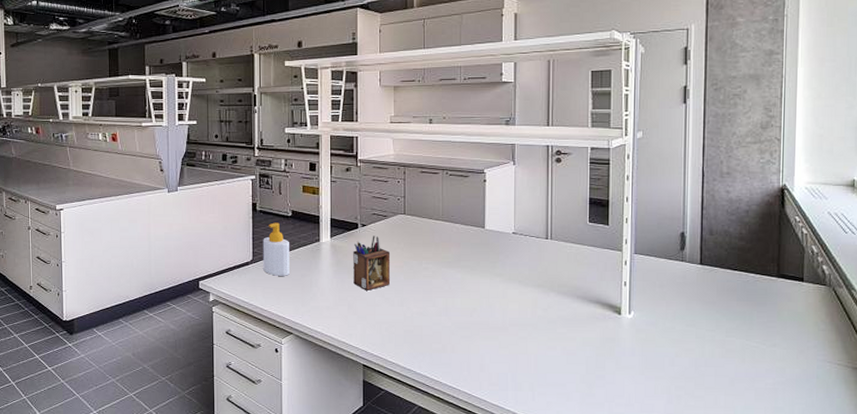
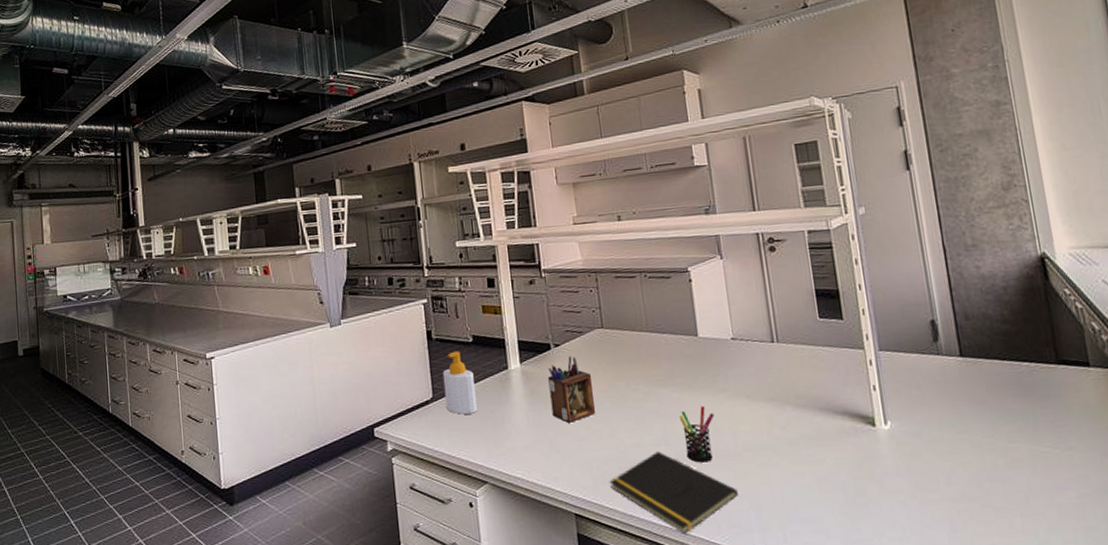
notepad: none [394,320,500,388] -> present [609,451,738,534]
pen holder: none [459,286,489,332] -> present [678,405,715,463]

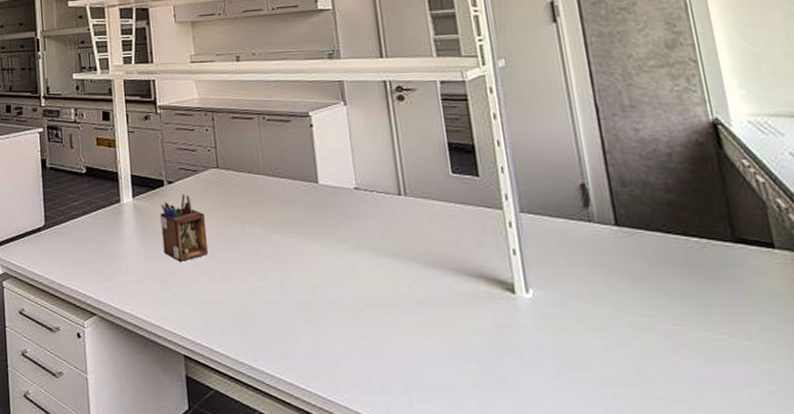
soap bottle: present [442,351,477,415] -> none [55,181,88,244]
notepad: present [609,451,738,534] -> none [220,299,359,389]
pen holder: present [678,405,715,463] -> none [296,255,335,315]

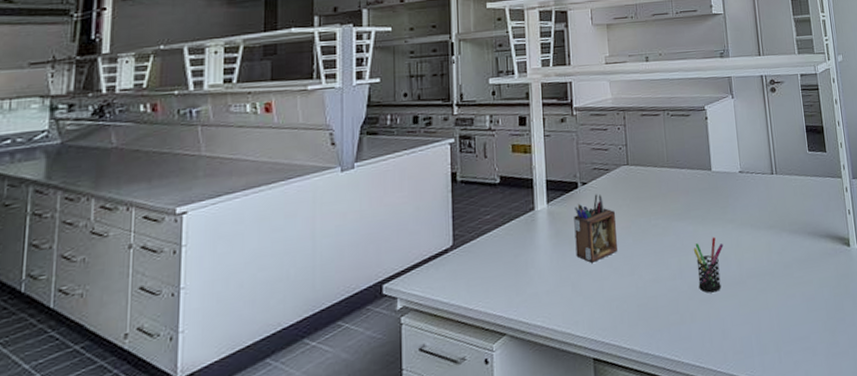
pen holder: none [296,255,335,315] -> present [693,236,724,293]

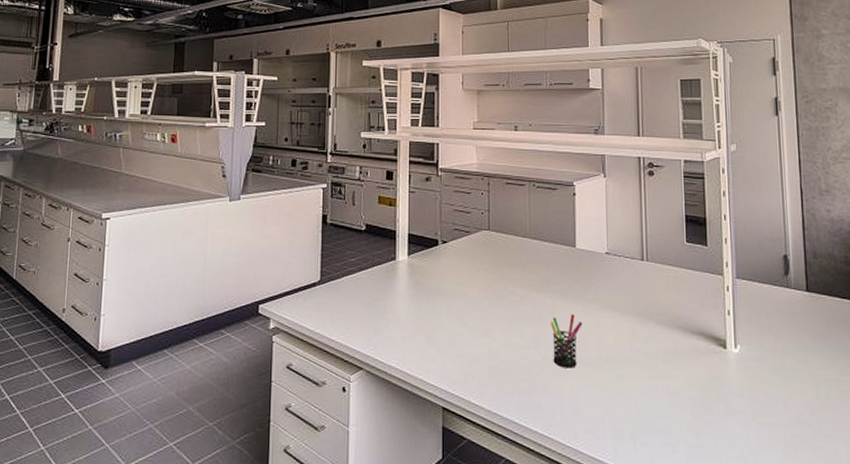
desk organizer: present [574,194,617,263] -> none [432,254,474,318]

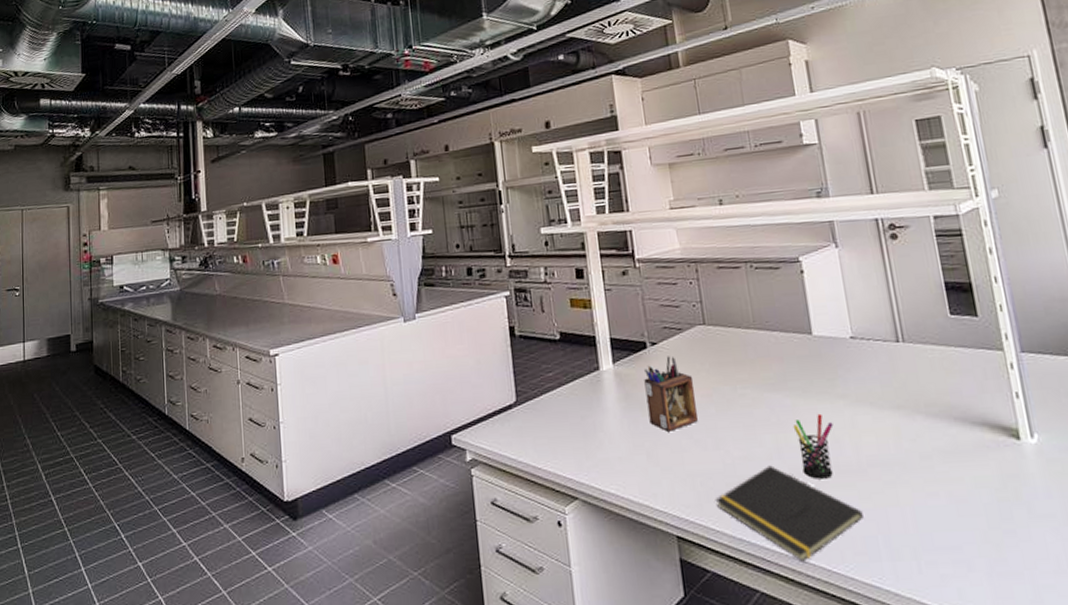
desk organizer: none [432,254,474,318] -> present [644,356,698,432]
notepad: none [478,353,596,436] -> present [715,465,864,562]

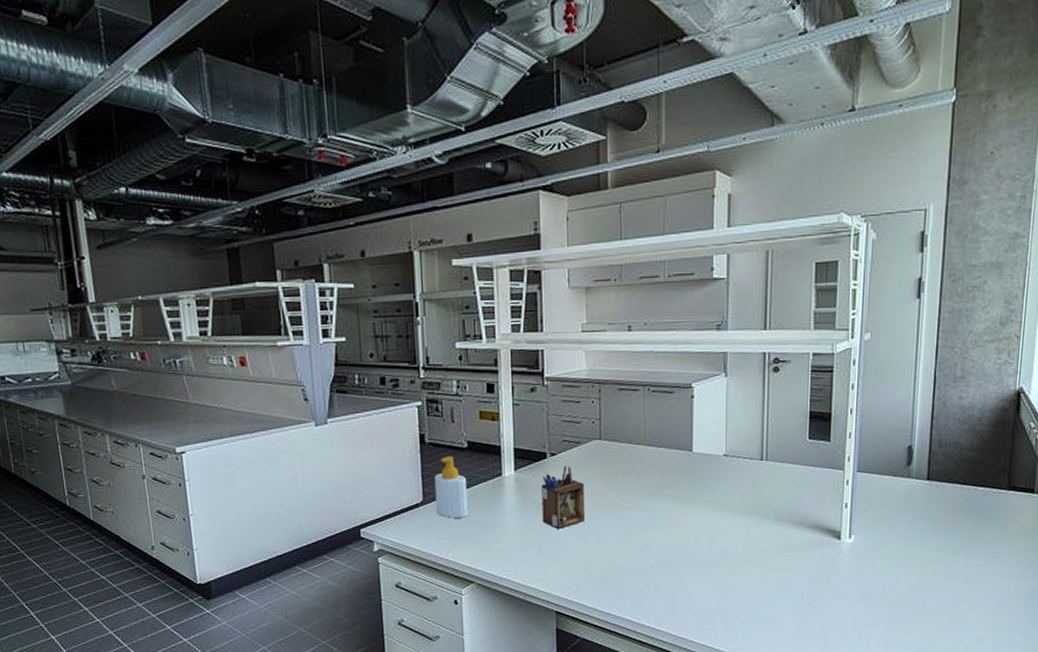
soap bottle: none [527,349,566,421] -> present [434,456,468,518]
notepad: present [715,465,864,562] -> none [591,557,709,630]
pen holder: present [792,413,834,479] -> none [664,516,697,568]

